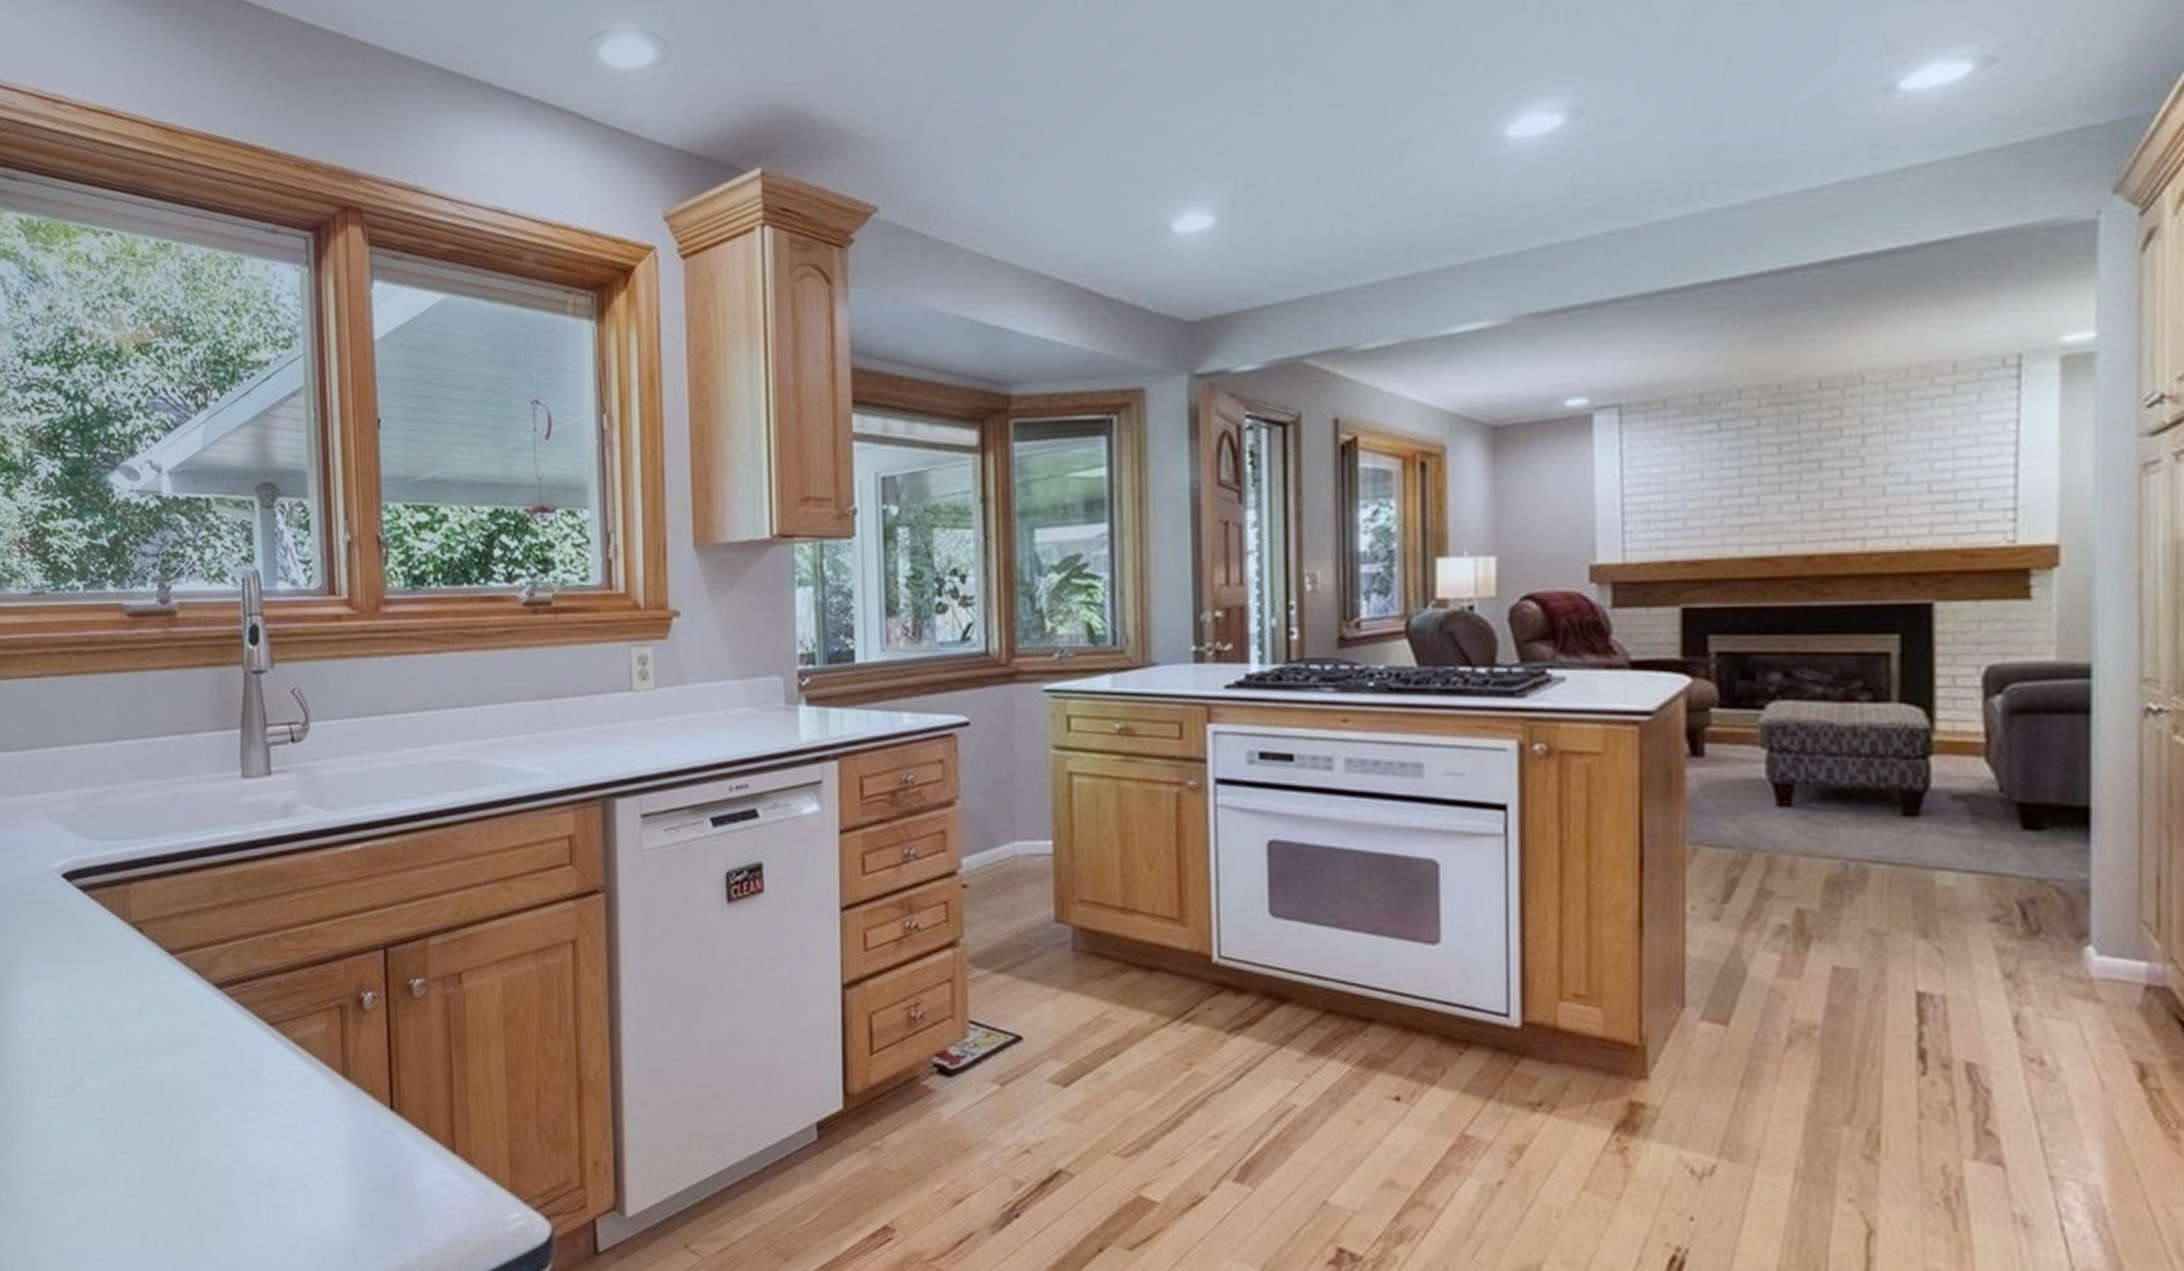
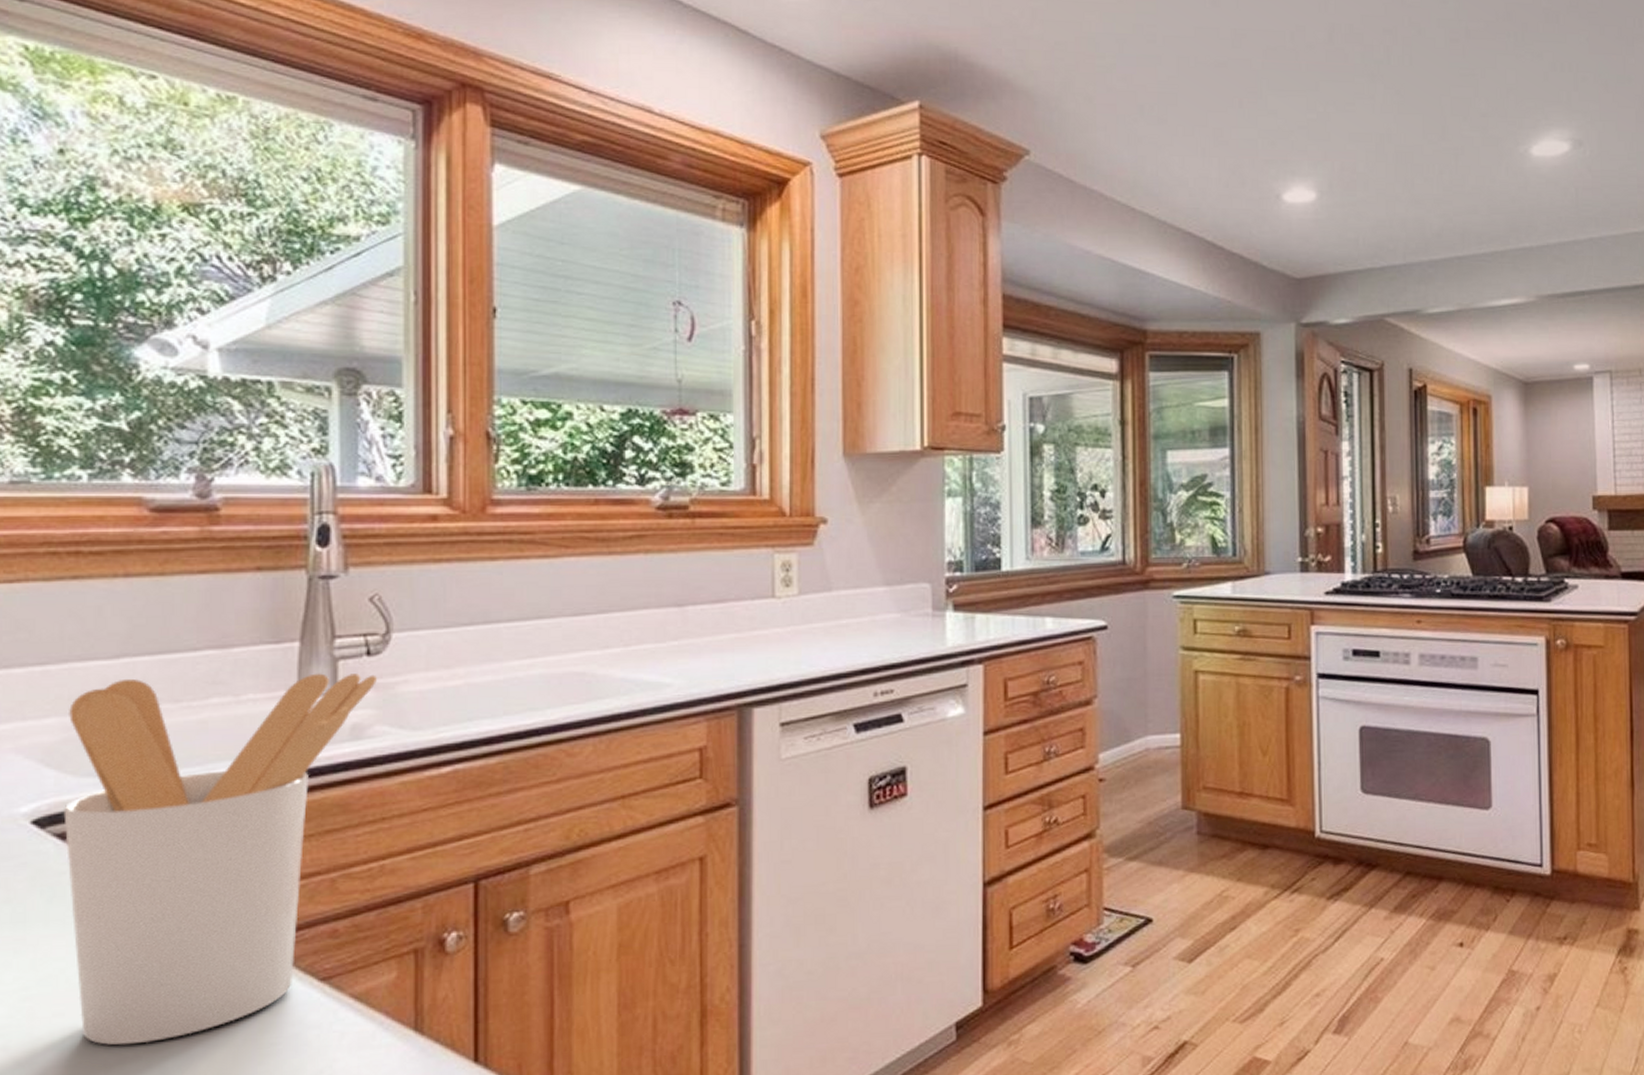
utensil holder: none [81,757,301,1064] -> present [63,673,378,1046]

